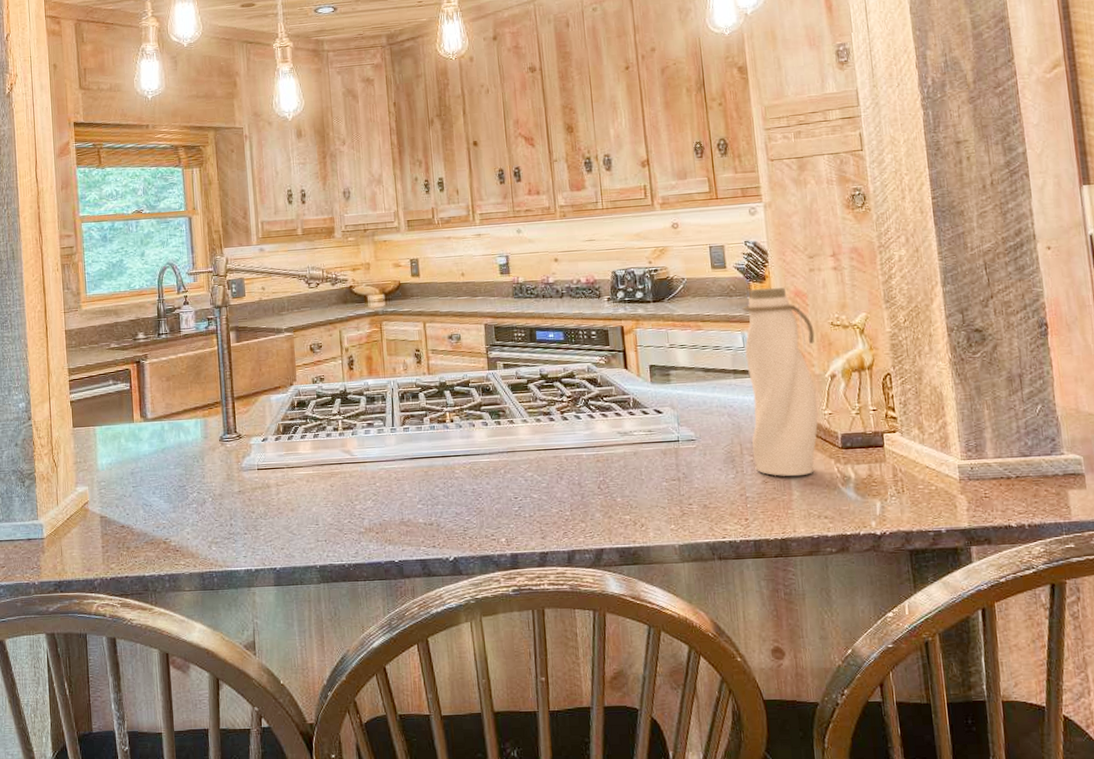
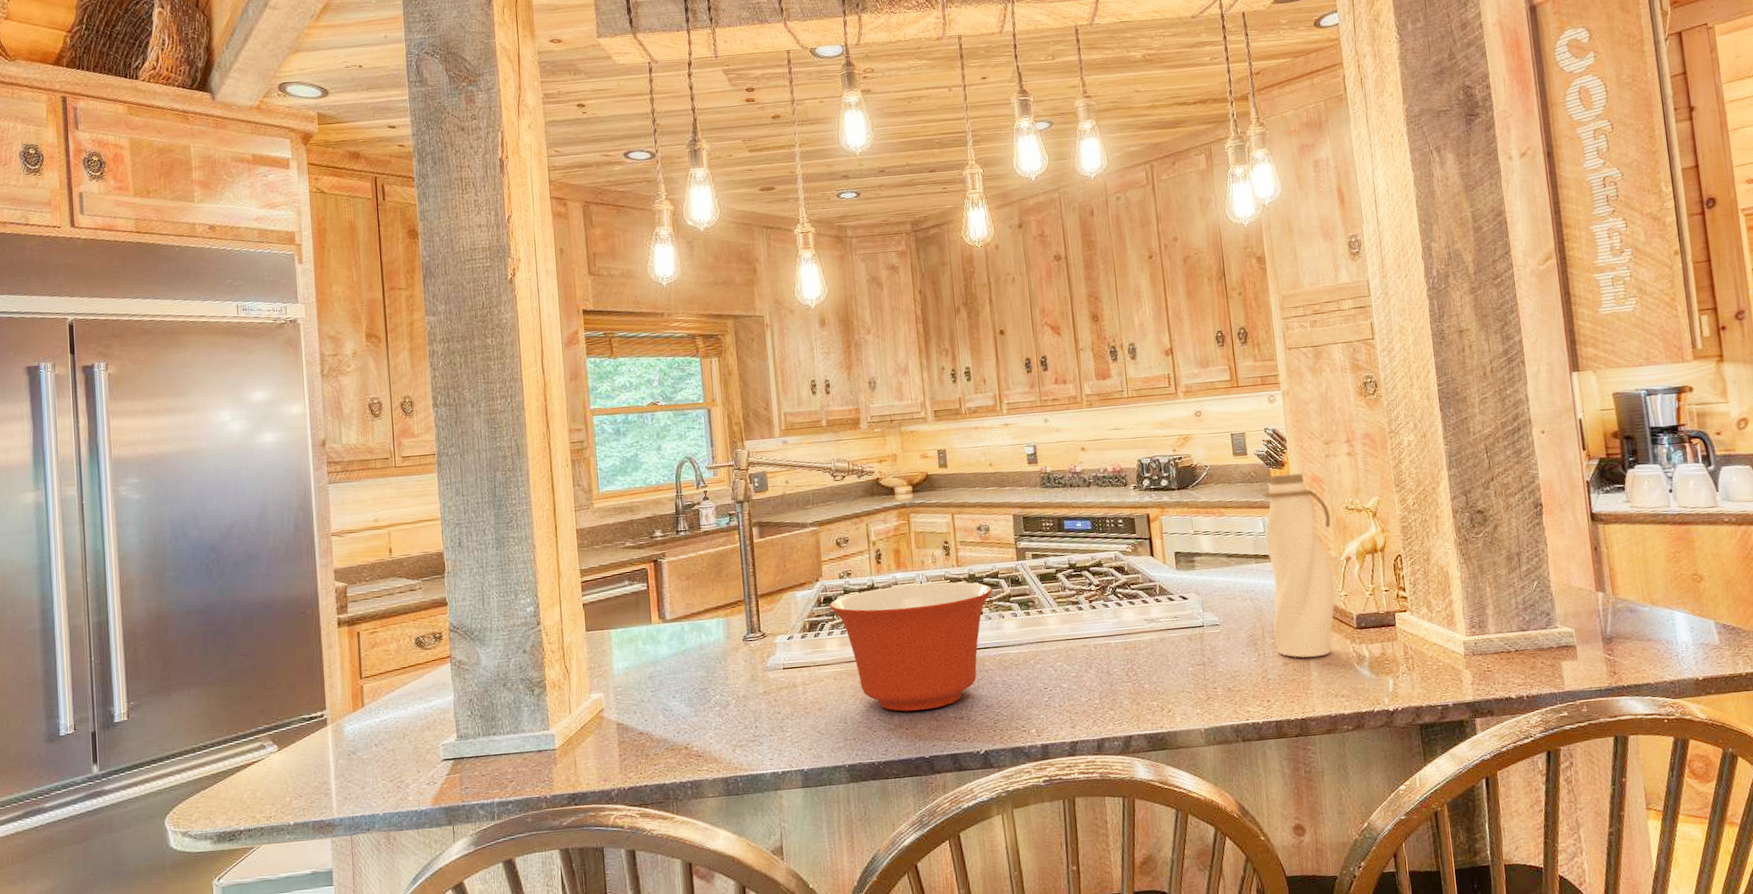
mixing bowl: none [302,389,463,516] -> present [829,582,993,712]

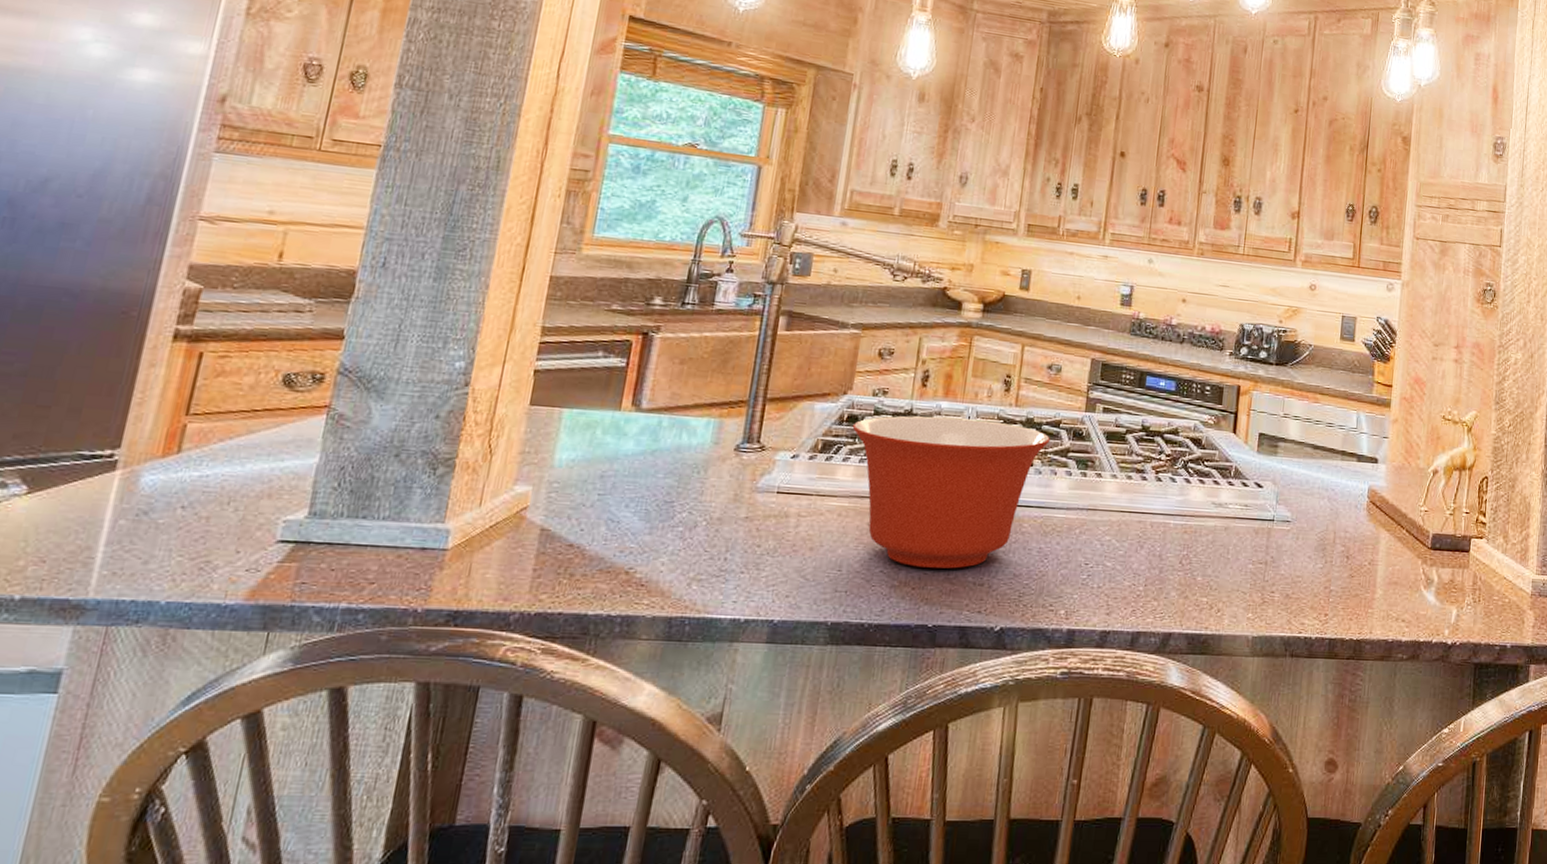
water bottle: present [1262,473,1335,658] -> none [1344,368,1426,574]

